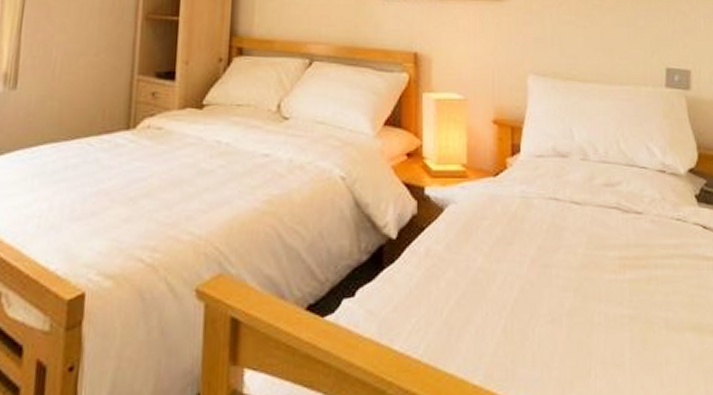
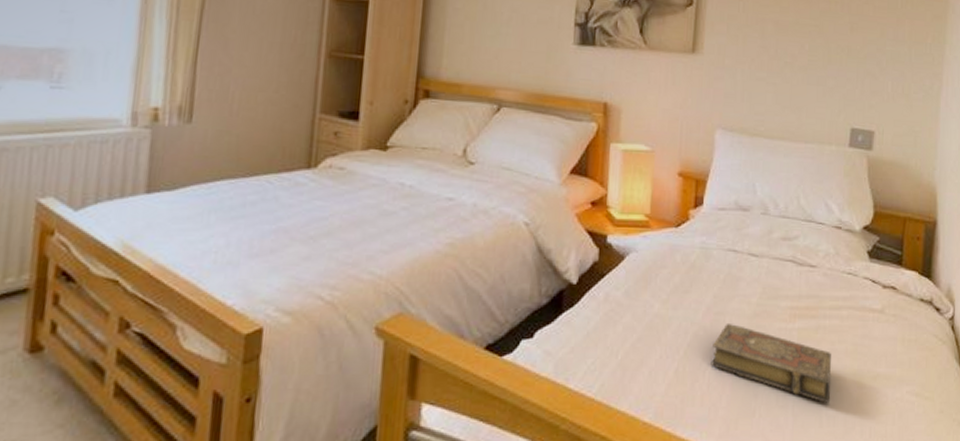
book: none [540,275,669,362] -> present [710,322,831,404]

